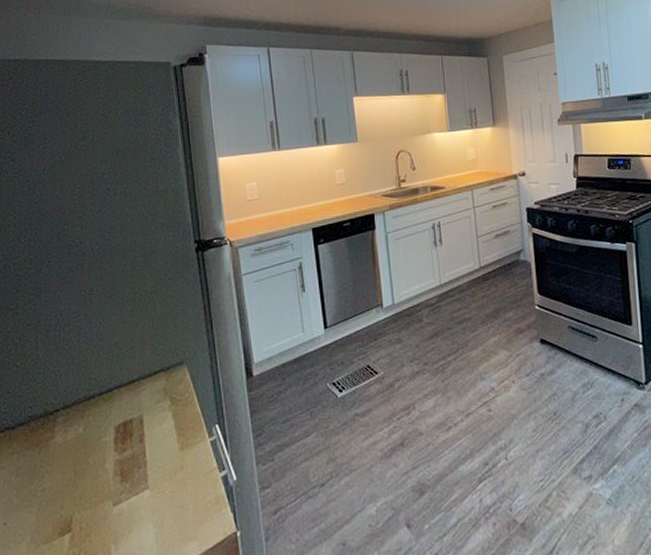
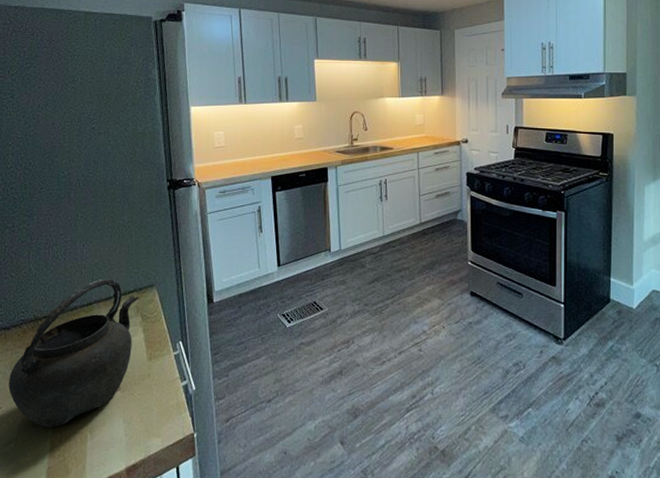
kettle: none [15,359,167,542] -> present [8,278,139,427]

